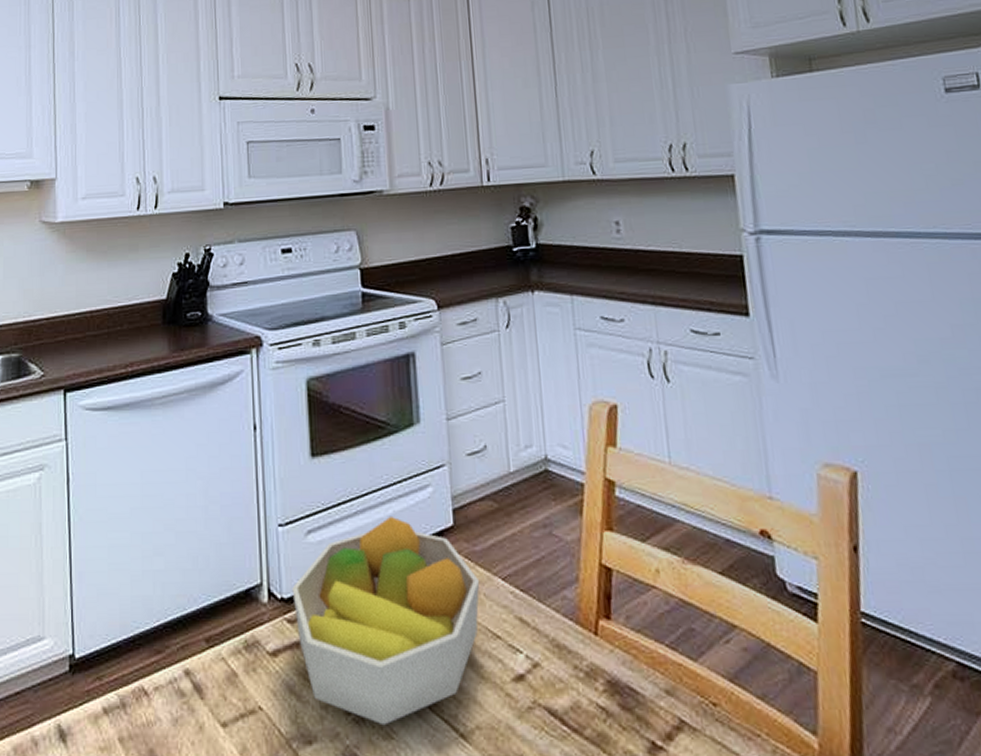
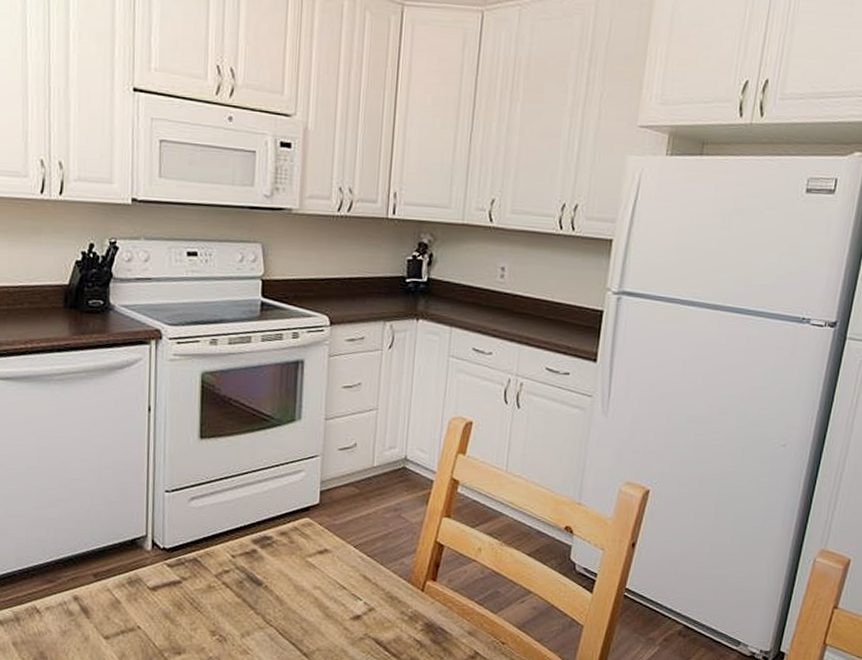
fruit bowl: present [292,515,480,726] -> none [173,491,335,645]

